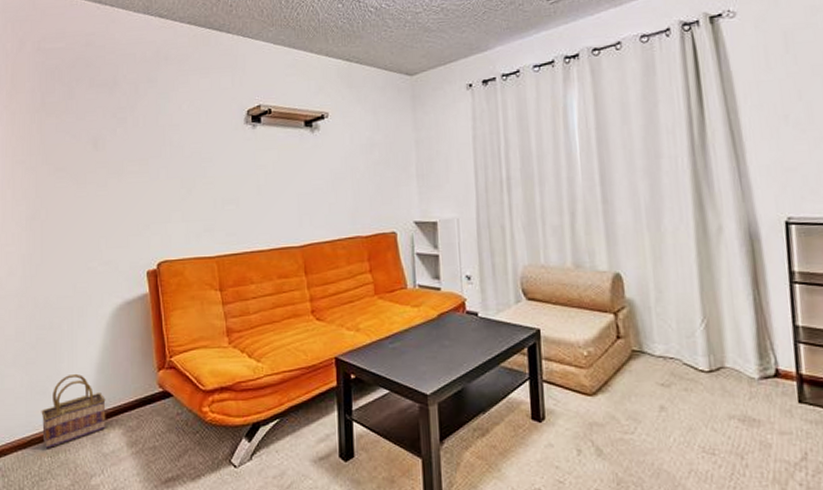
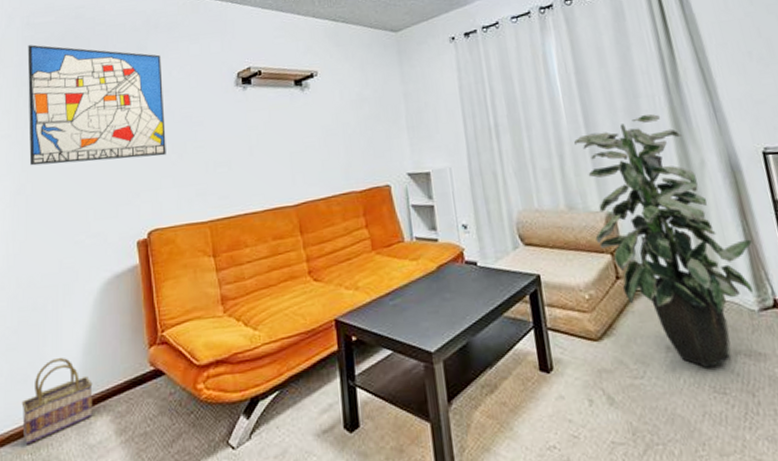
wall art: none [39,71,176,193] -> present [27,44,166,166]
indoor plant: none [588,175,761,429] -> present [574,114,754,368]

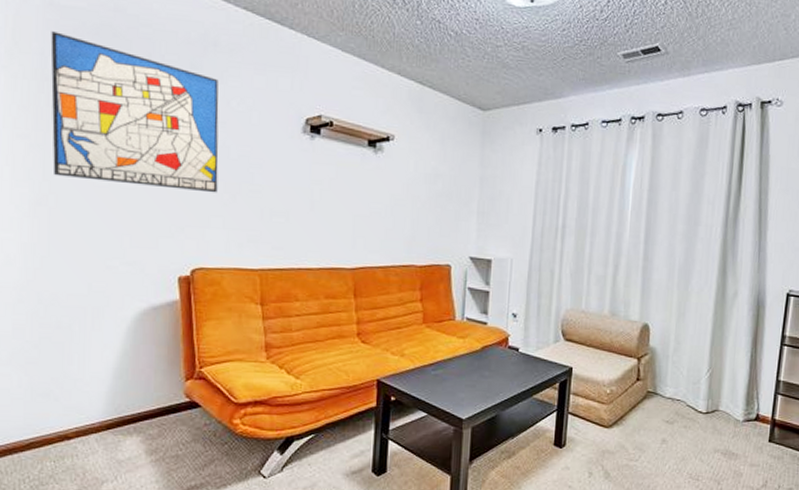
basket: present [21,357,93,445] -> none [43,377,123,454]
indoor plant: present [574,114,754,368] -> none [628,241,755,459]

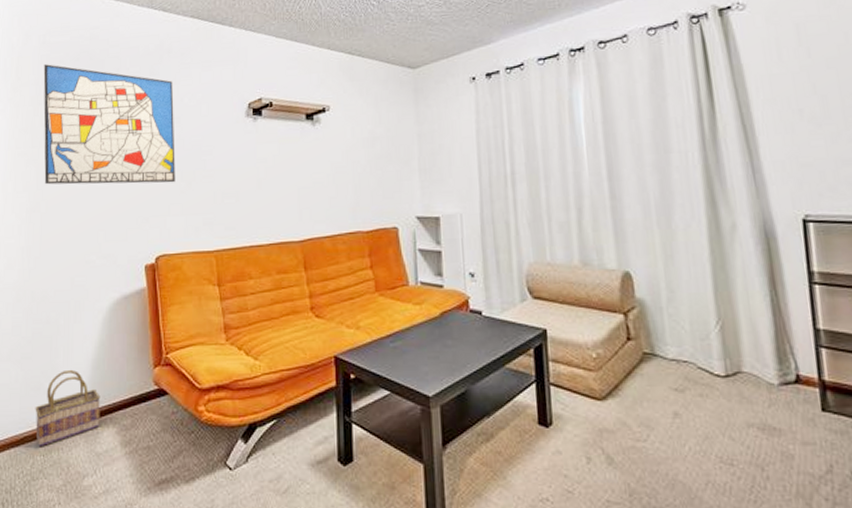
basket: none [43,377,123,454] -> present [35,369,100,447]

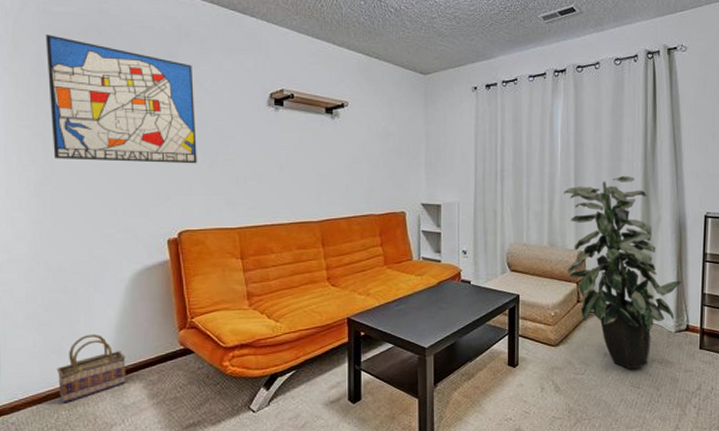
indoor plant: none [595,170,779,438] -> present [564,175,681,370]

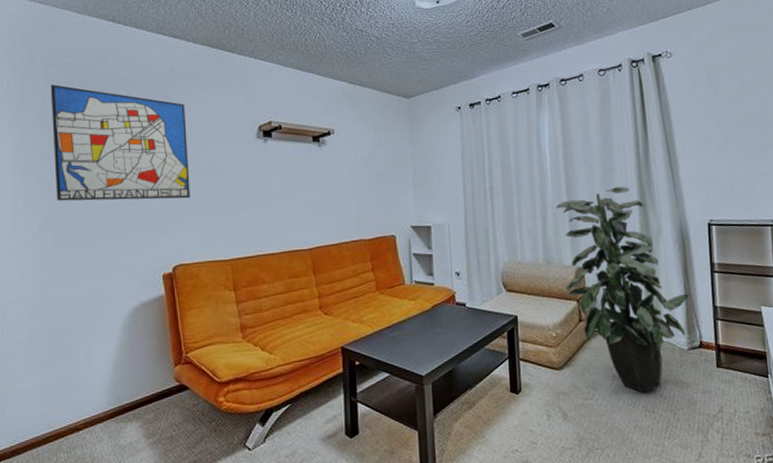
basket: present [57,333,126,403] -> none [56,372,123,446]

